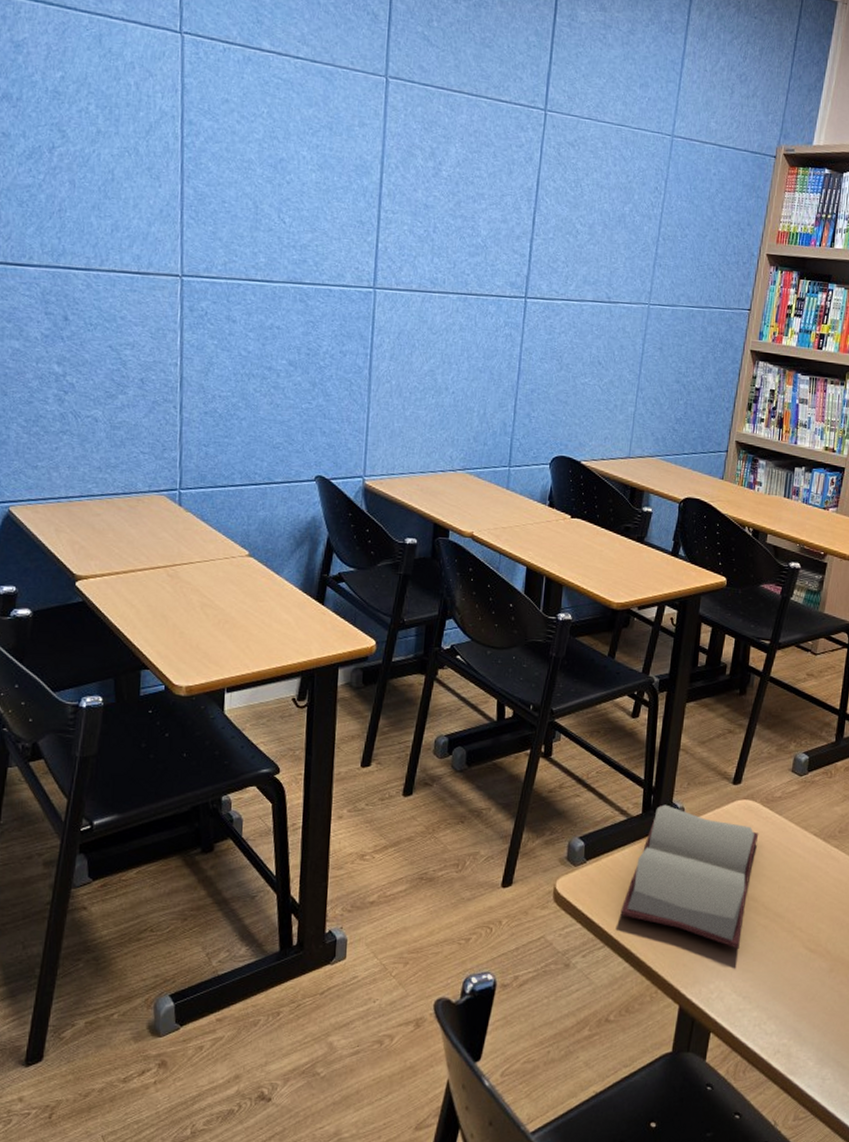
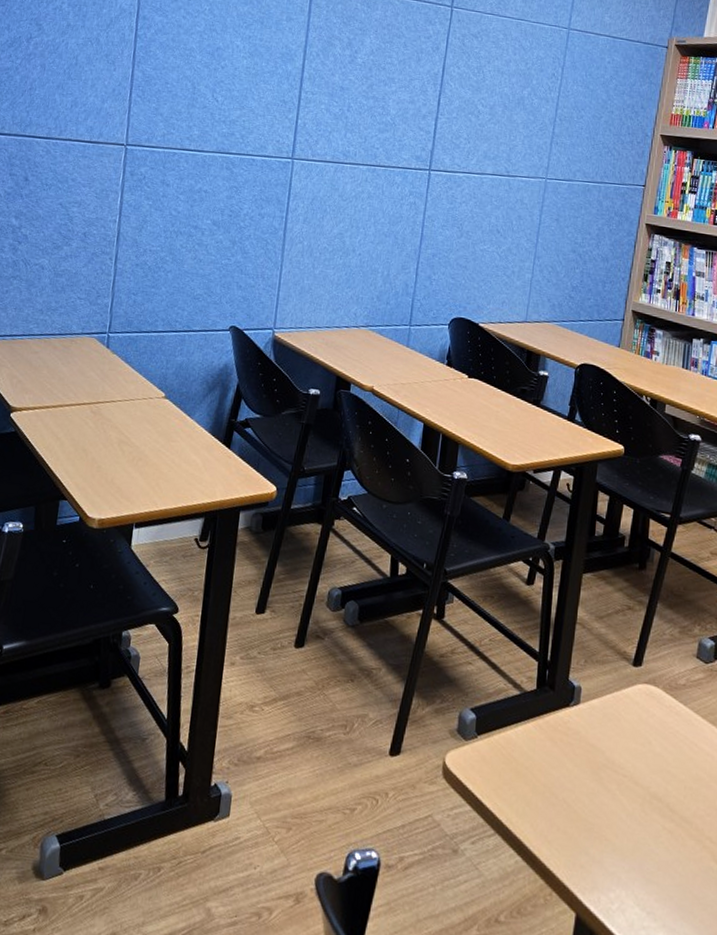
hardback book: present [620,804,759,949] -> none [512,681,662,854]

